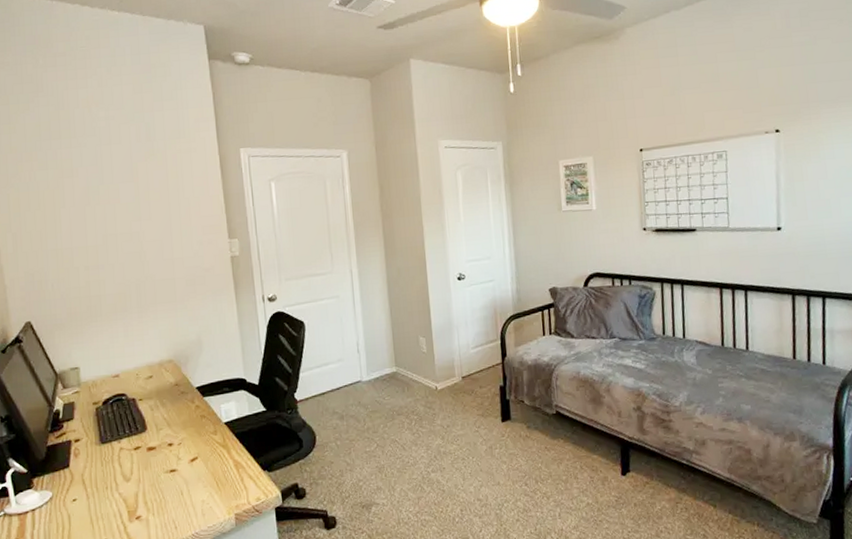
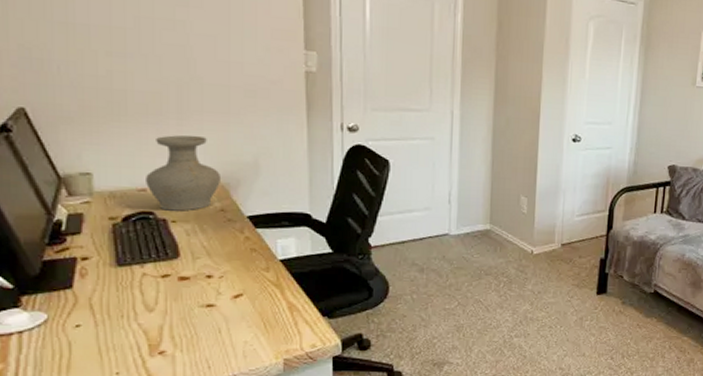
vase: none [118,323,174,391] -> present [146,135,222,211]

